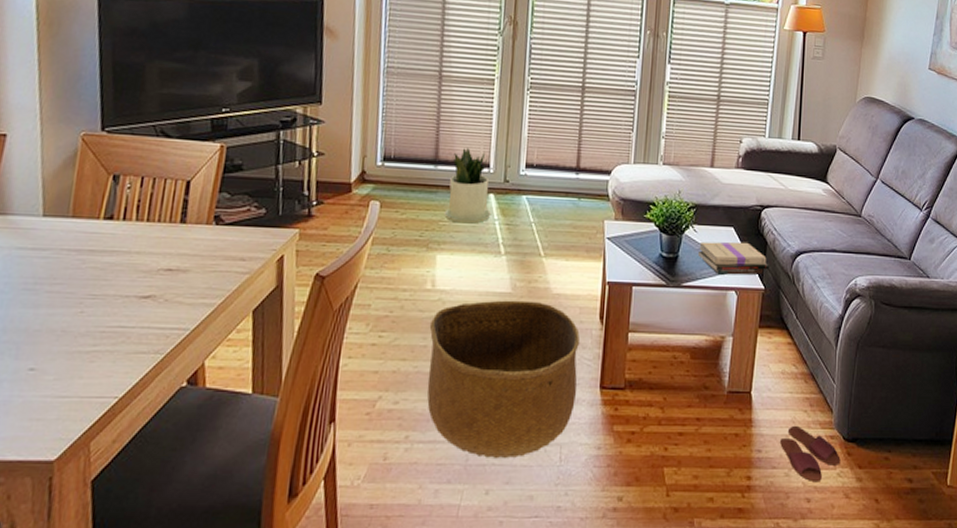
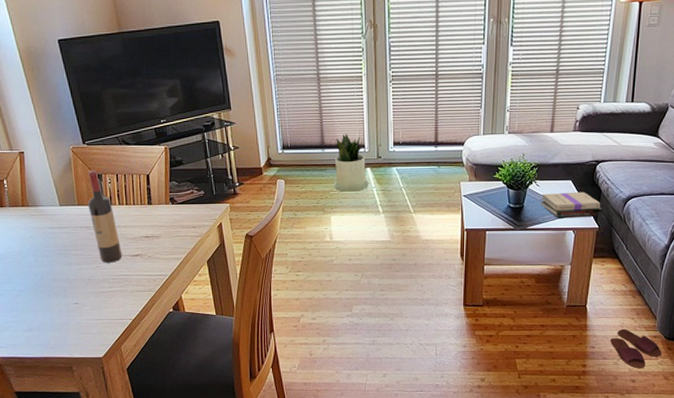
wine bottle: none [87,168,126,307] -> present [87,170,123,263]
basket: present [427,300,581,458] -> none [331,246,446,354]

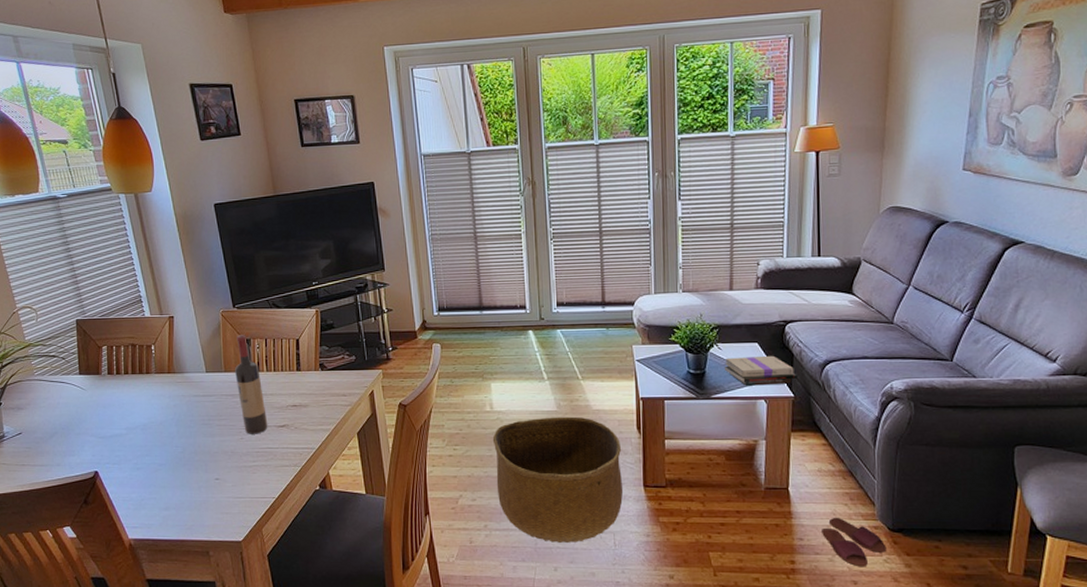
basket: none [331,246,446,354] -> present [492,416,624,543]
planter: present [333,133,370,192] -> none [493,293,532,357]

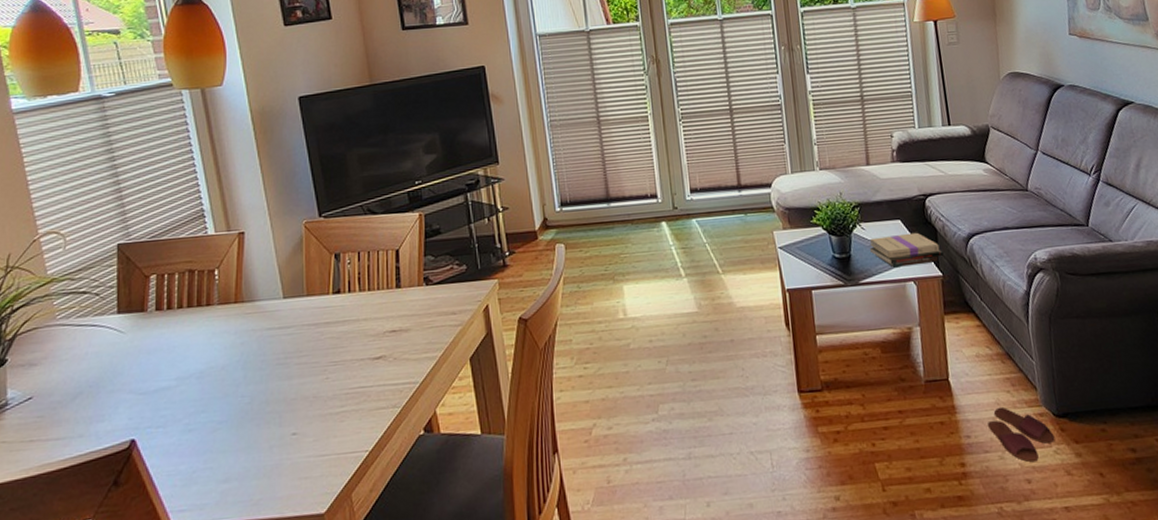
wine bottle: present [234,335,268,434] -> none [319,249,360,372]
basket: present [492,416,624,543] -> none [627,317,777,472]

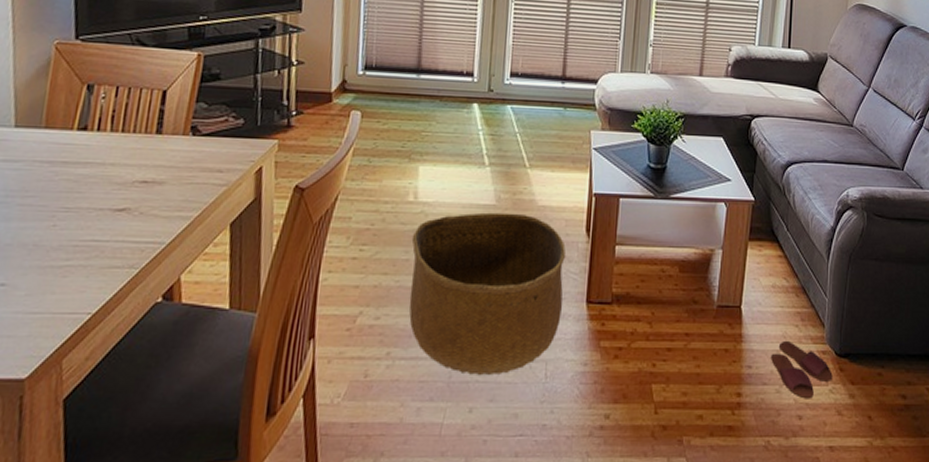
basket: none [627,317,777,472] -> present [409,212,567,375]
books: present [869,232,943,268] -> none [686,152,759,187]

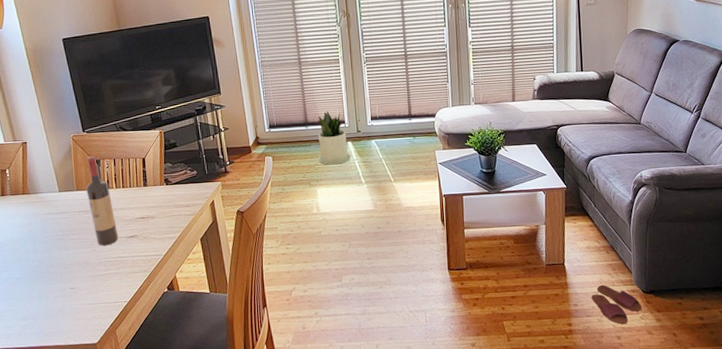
wine bottle: none [60,78,100,220] -> present [85,156,119,246]
basket: present [409,212,567,375] -> none [320,214,432,323]
planter: none [427,55,476,134] -> present [317,110,352,165]

